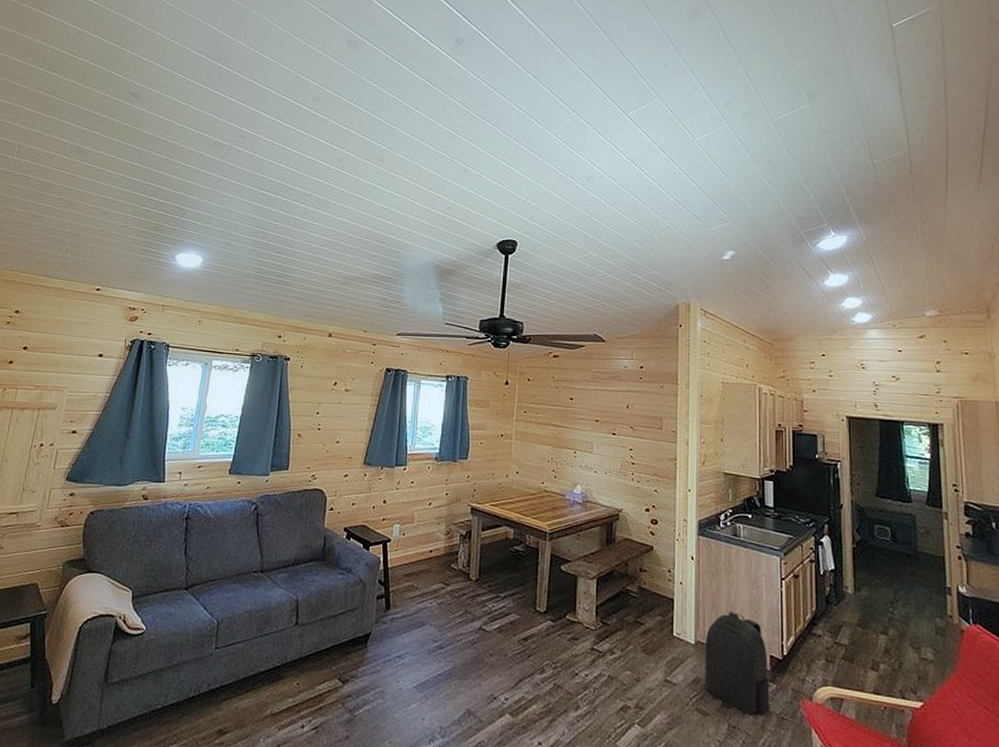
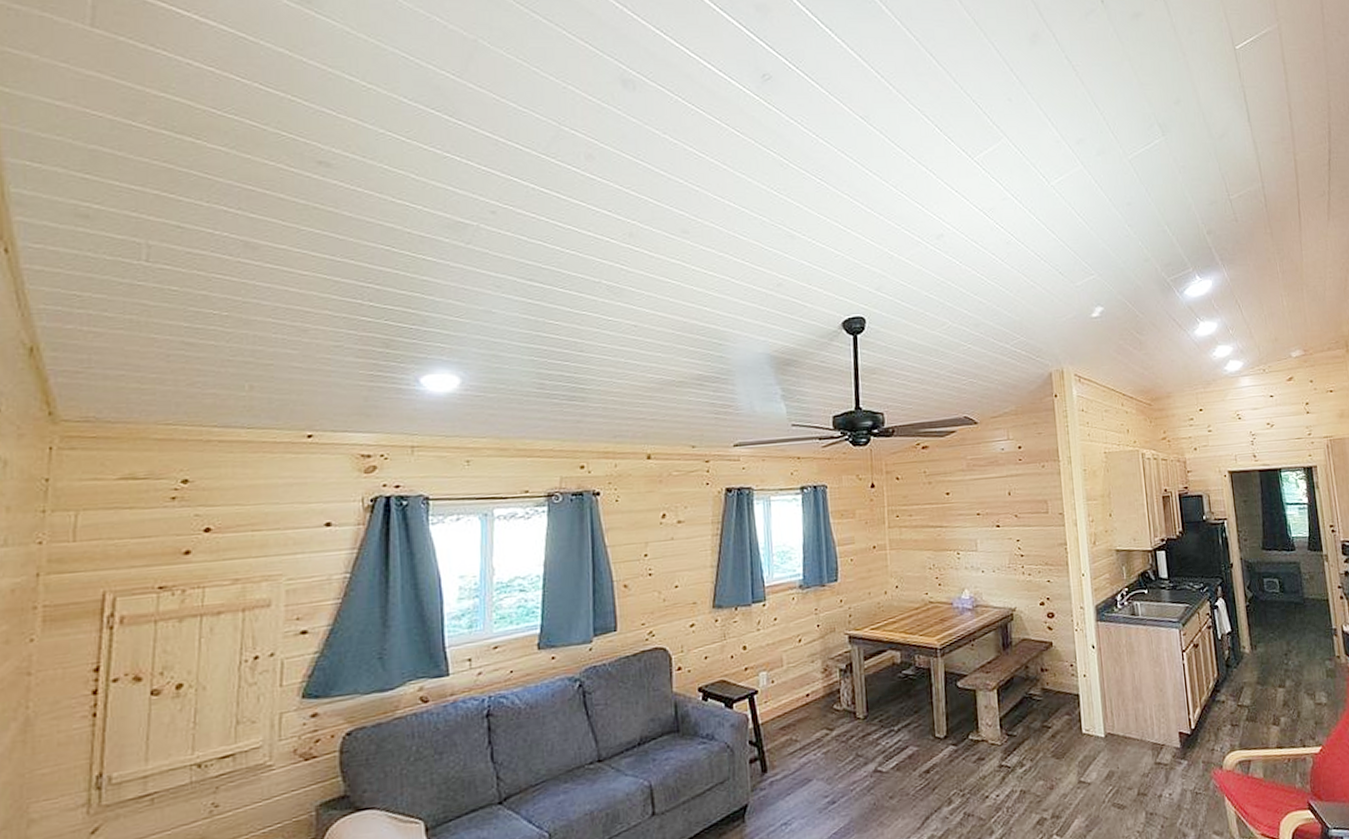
backpack: present [704,612,770,716] -> none [1114,695,1184,799]

